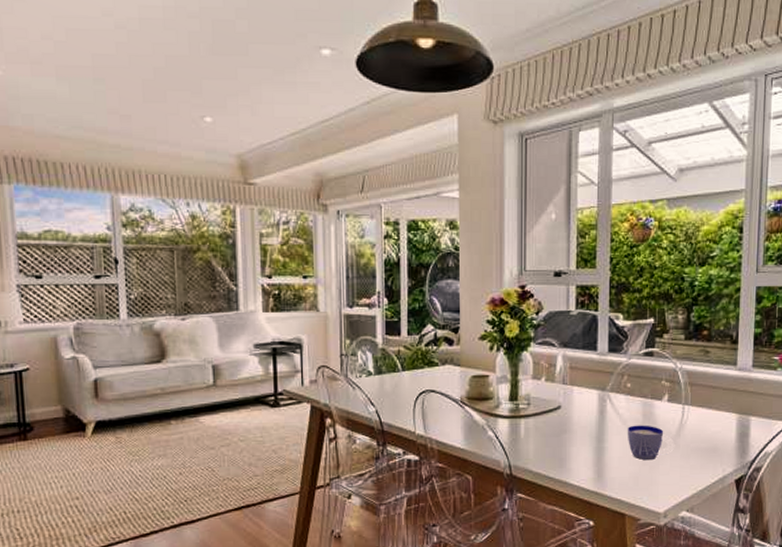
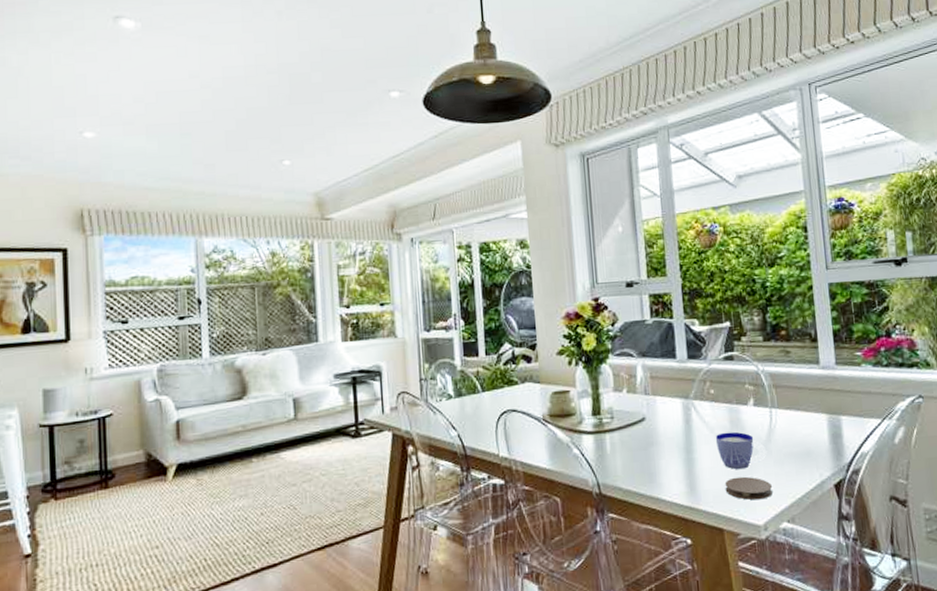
coaster: none [631,467,676,490] -> present [724,476,772,500]

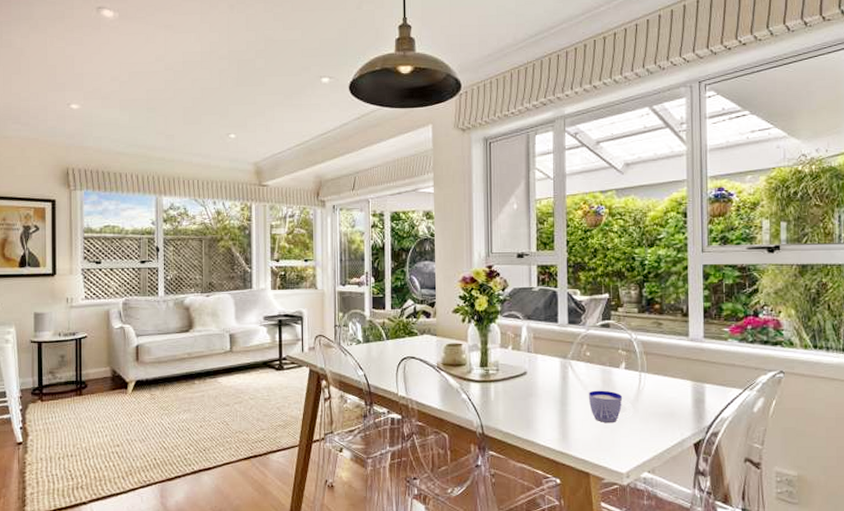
coaster: present [724,476,772,500] -> none [594,430,636,451]

